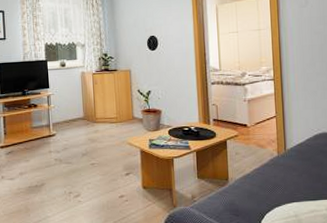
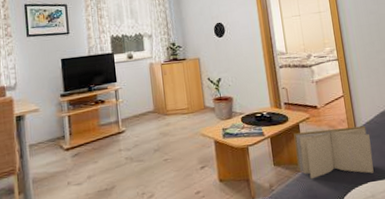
book: none [220,147,300,195] -> present [293,125,374,180]

